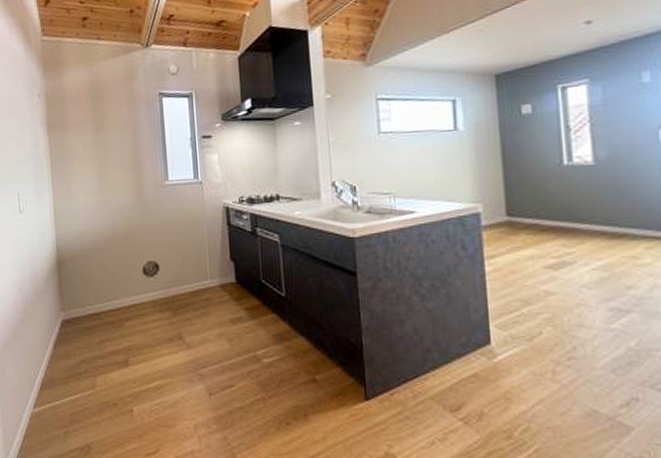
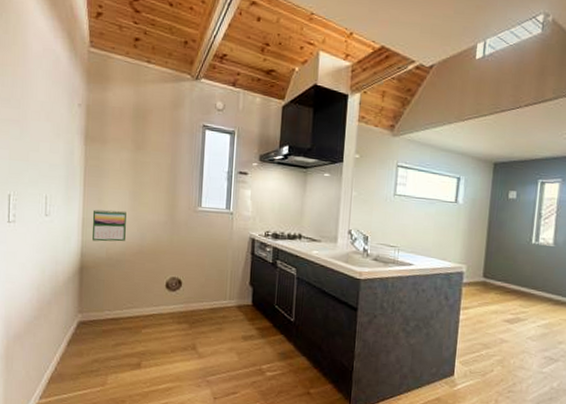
calendar: none [63,196,97,233] -> present [92,209,126,242]

